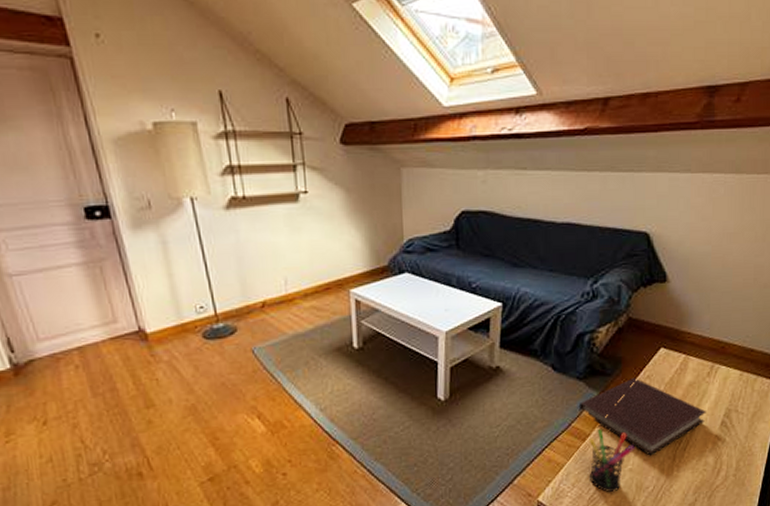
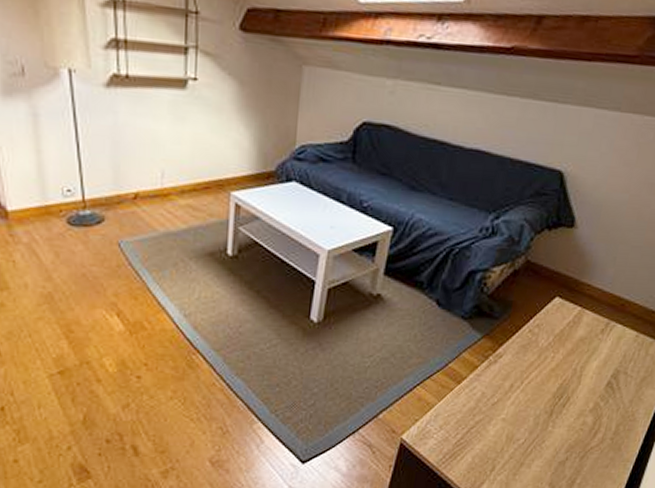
notebook: present [578,378,706,456] -> none [458,325,593,408]
pen holder: present [588,429,635,493] -> none [459,374,512,440]

